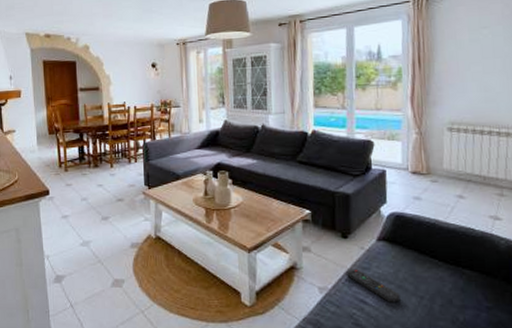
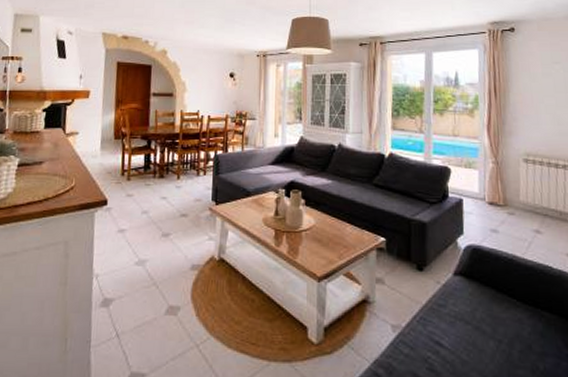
remote control: present [346,269,401,302] -> none [421,305,478,346]

